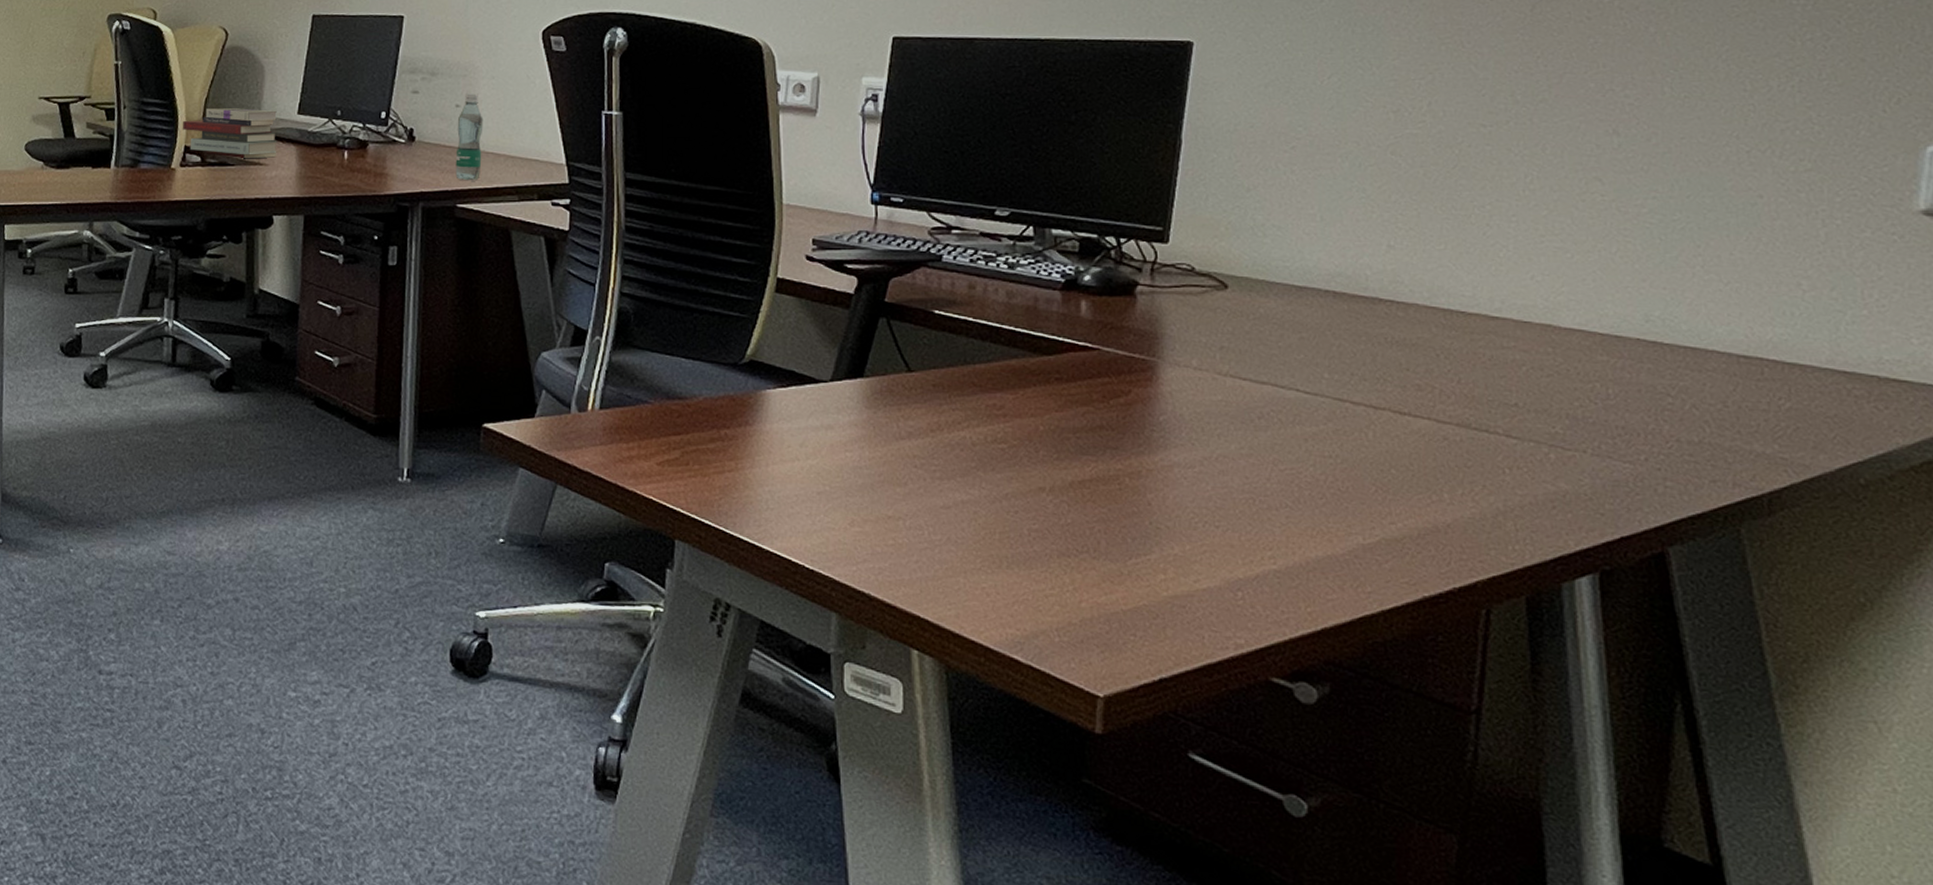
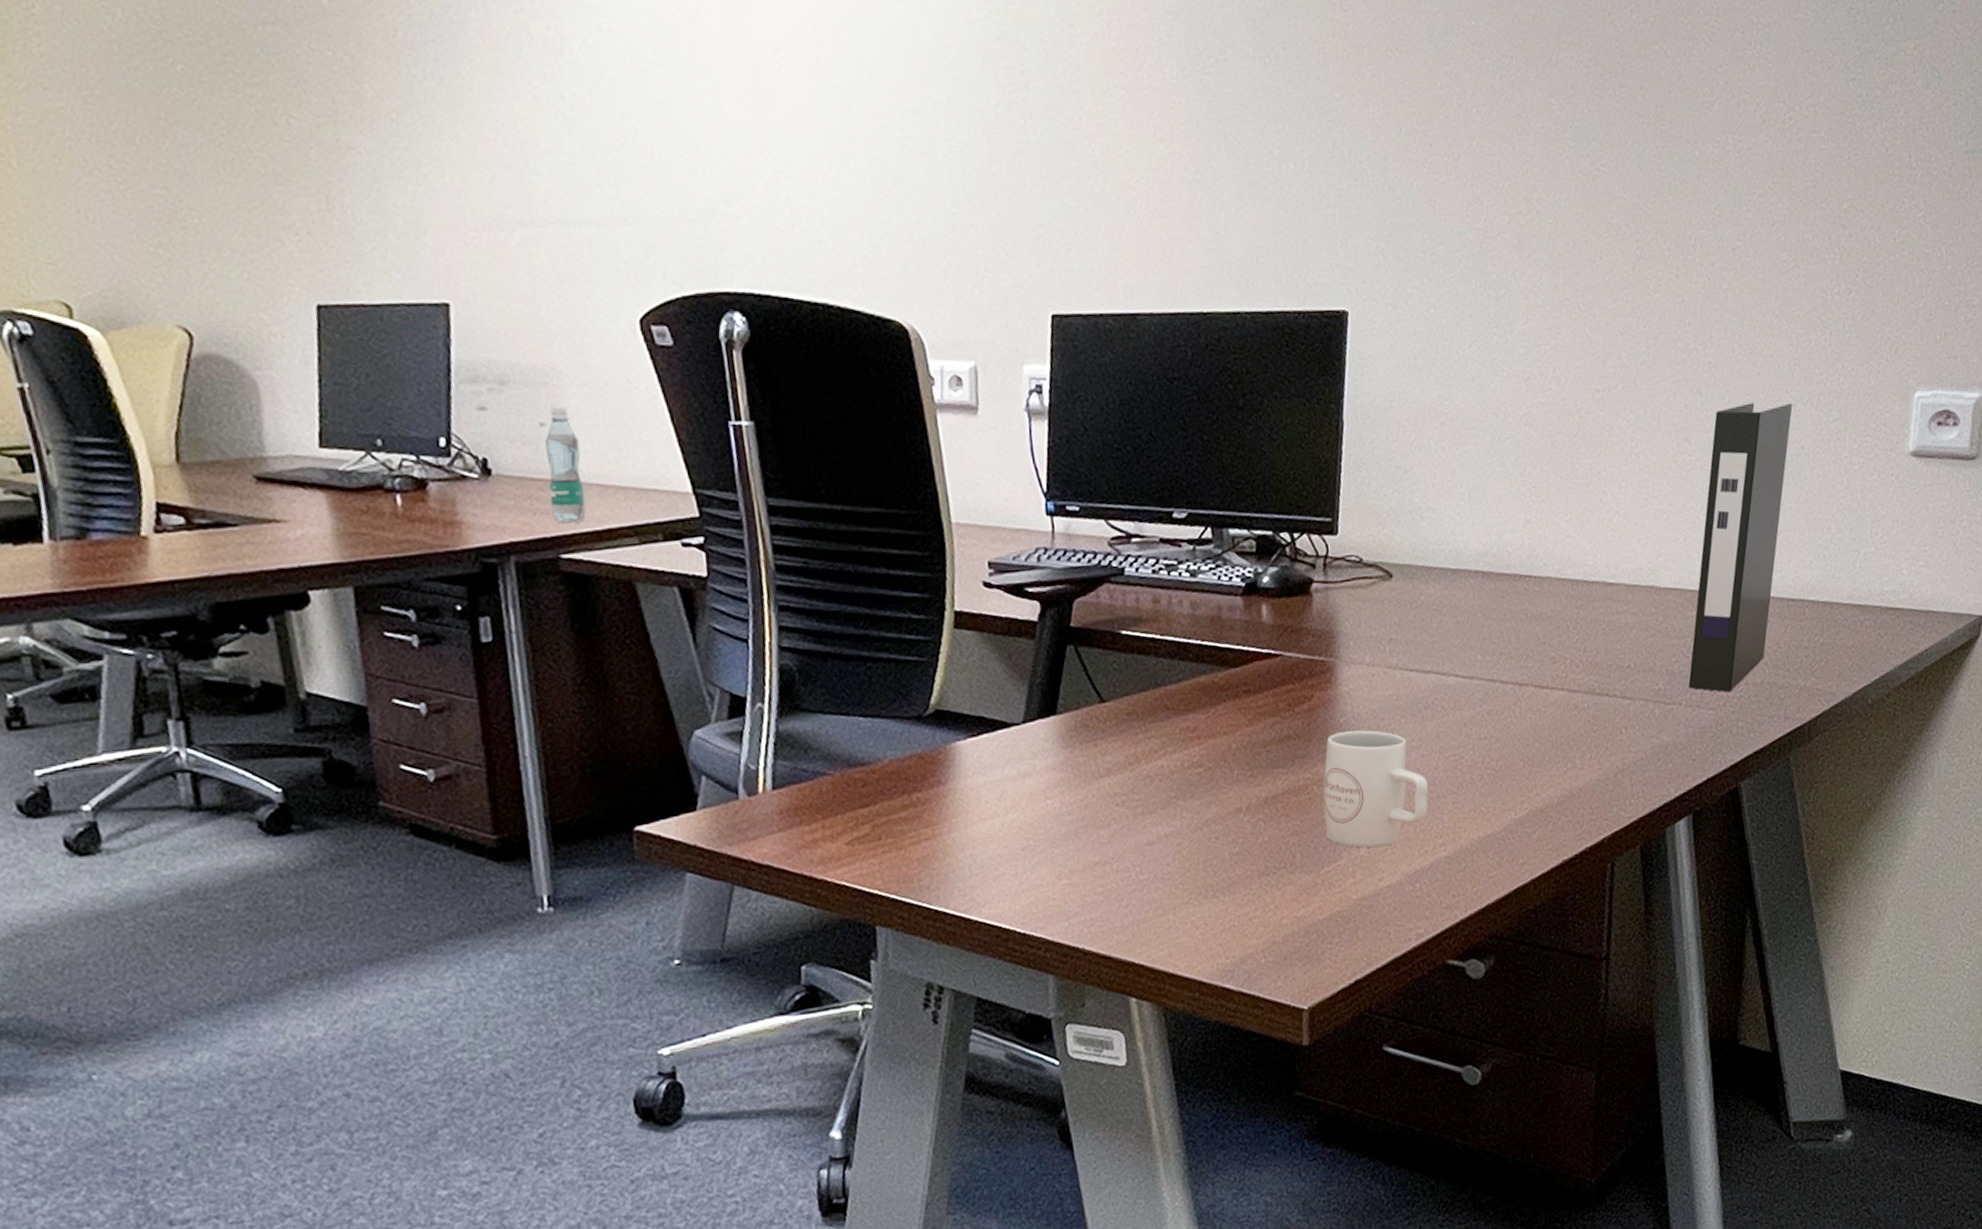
books: present [183,108,277,159] -> none [146,443,299,516]
mug: none [1134,430,1259,549] -> present [1322,730,1429,848]
binder: none [1596,147,1746,447] -> present [1688,402,1793,692]

